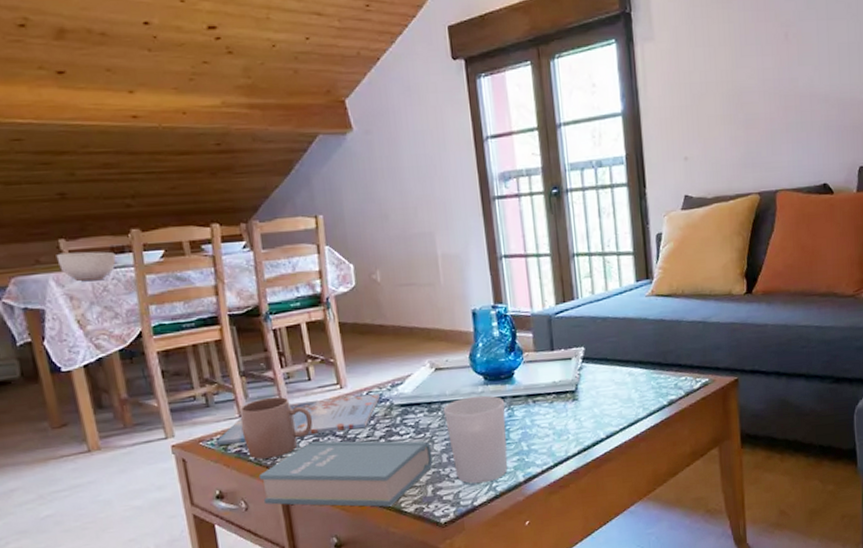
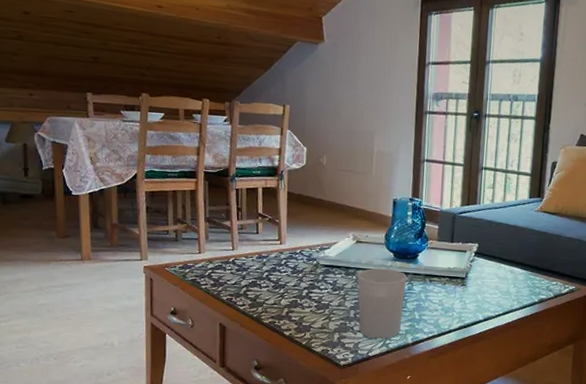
bowl: present [56,251,116,281] -> none [83,103,127,129]
magazine: present [215,393,381,445] -> none [178,249,311,279]
mug: present [240,396,313,460] -> none [199,241,255,290]
book: present [258,440,433,507] -> none [206,281,343,344]

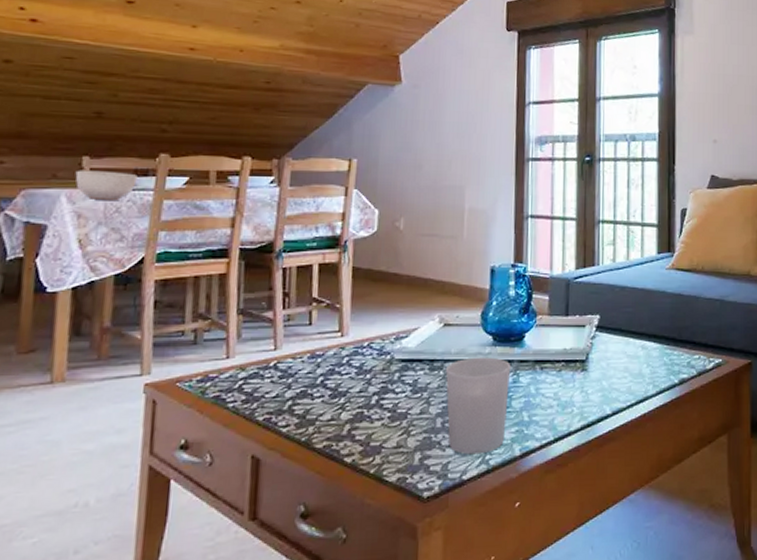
bowl: none [83,103,127,129] -> present [75,170,138,201]

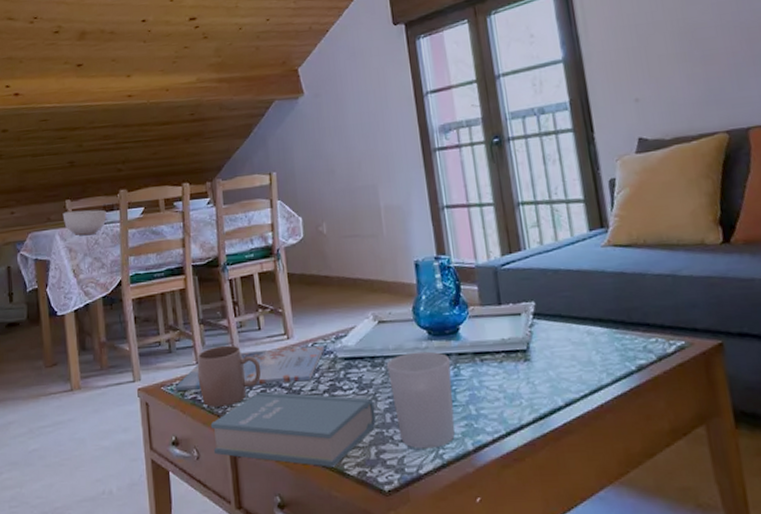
magazine: none [194,345,382,388] -> present [175,345,325,391]
mug: none [225,339,306,407] -> present [197,345,262,407]
book: none [231,391,426,474] -> present [210,391,376,467]

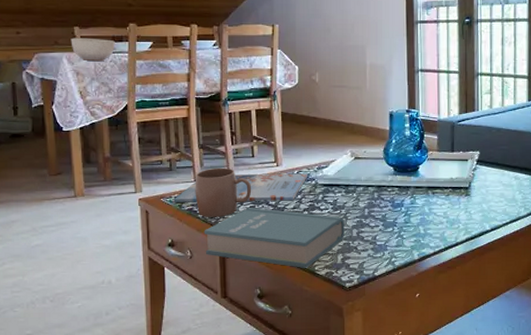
candle holder: present [386,351,456,449] -> none [357,184,409,257]

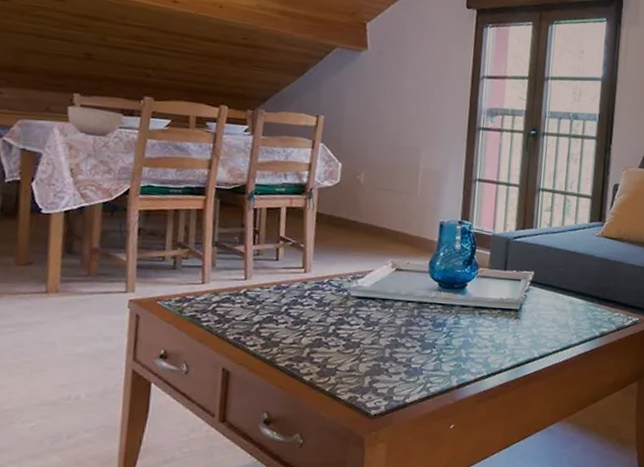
magazine: present [173,173,308,202] -> none [173,279,341,313]
mug: present [195,167,252,217] -> none [200,269,272,327]
book: present [204,207,345,268] -> none [205,317,377,391]

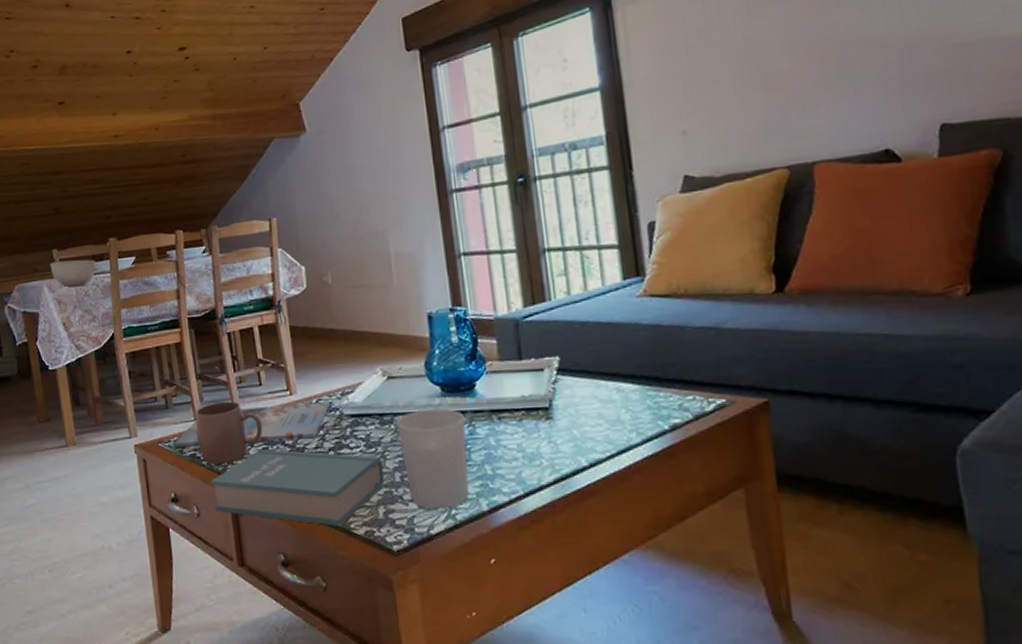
magazine: none [173,279,341,313] -> present [173,402,331,447]
mug: none [200,269,272,327] -> present [195,401,263,464]
book: none [205,317,377,391] -> present [210,449,385,526]
candle holder: none [394,299,454,382] -> present [395,408,470,509]

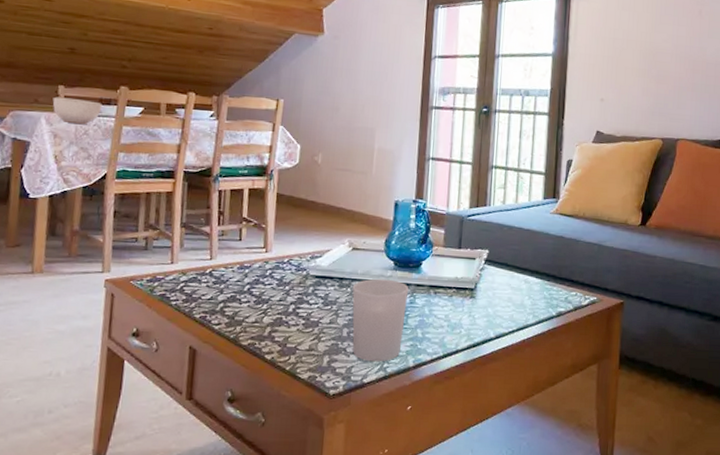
magazine: present [173,402,331,447] -> none [144,259,300,292]
mug: present [195,401,263,464] -> none [169,249,235,306]
book: present [210,449,385,526] -> none [173,296,335,370]

